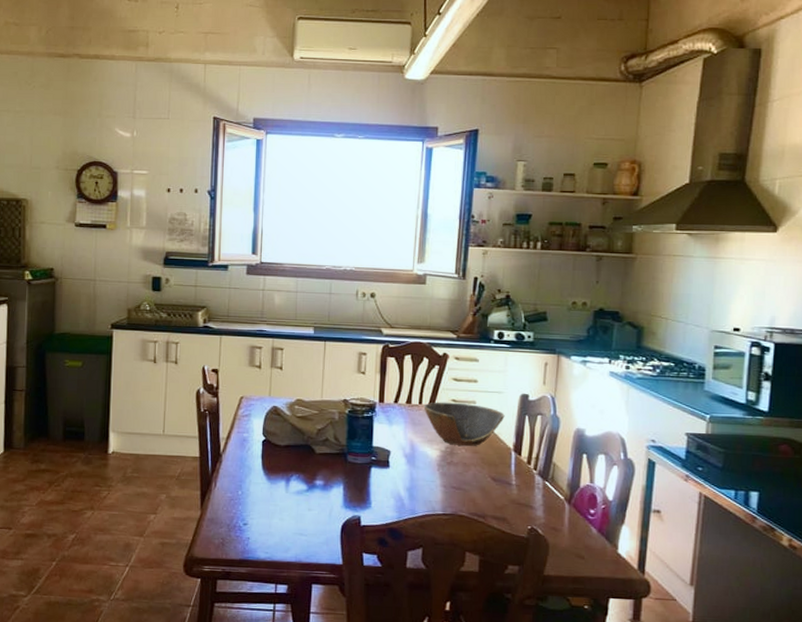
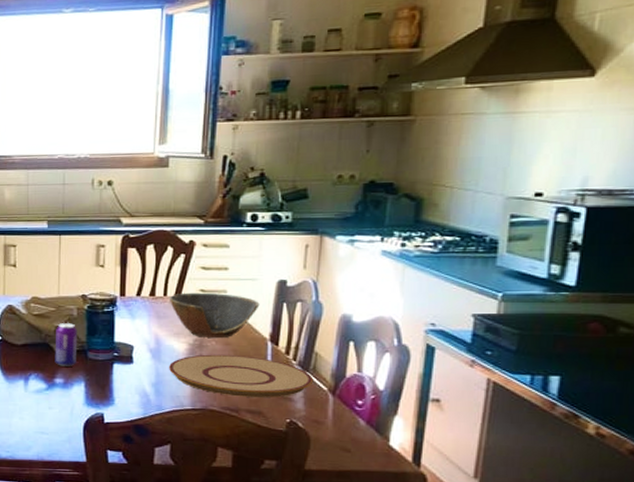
beverage can: none [316,426,338,469] -> present [55,323,78,366]
plate: none [421,461,552,505] -> present [168,354,314,397]

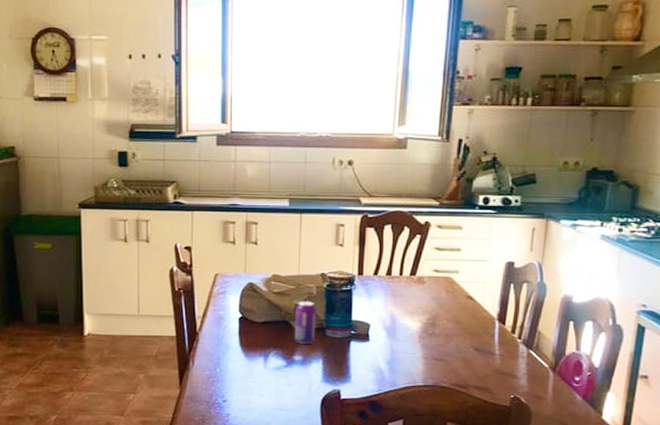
plate: present [168,354,314,397] -> none [402,332,537,374]
bowl: present [169,292,260,338] -> none [404,272,489,317]

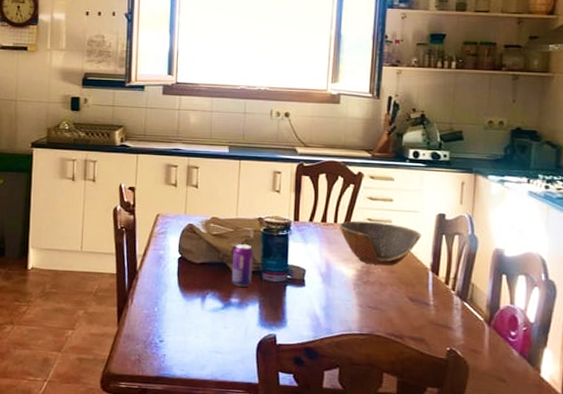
bowl: none [404,272,489,317] -> present [339,220,421,266]

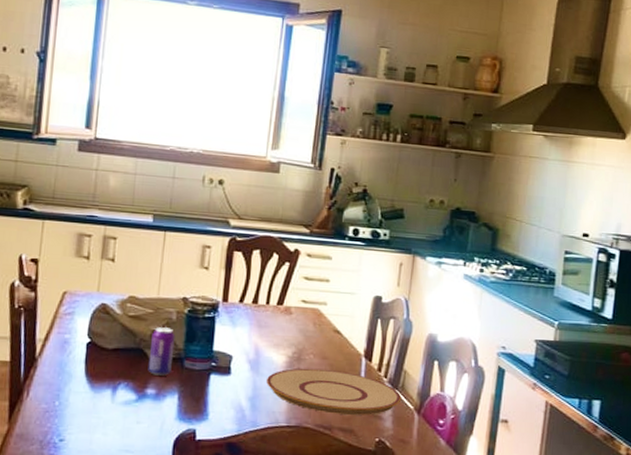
plate: none [337,281,471,326] -> present [266,368,402,415]
bowl: present [339,220,421,266] -> none [271,302,357,351]

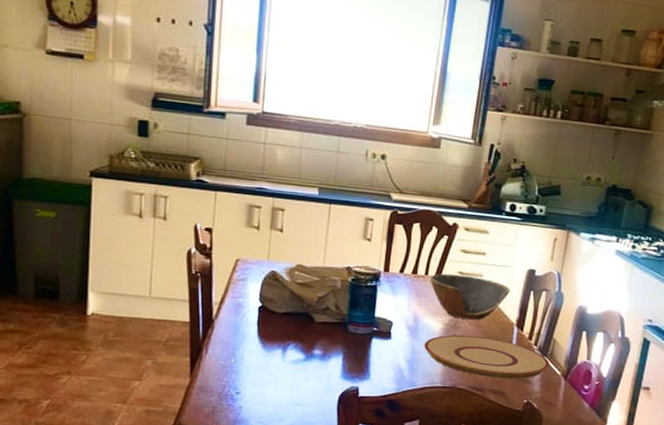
beverage can: present [148,327,175,376] -> none [315,294,340,339]
bowl: none [271,302,357,351] -> present [429,273,511,320]

